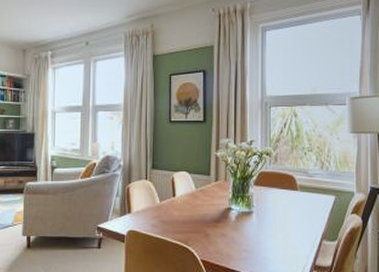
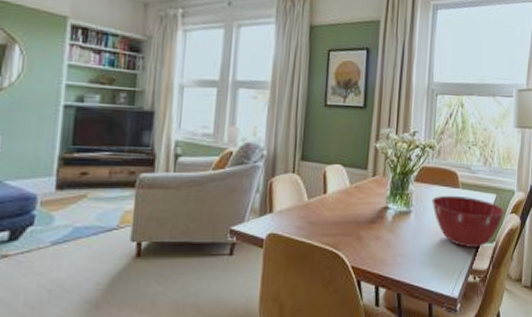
mixing bowl: none [272,197,345,246] -> present [432,195,504,248]

